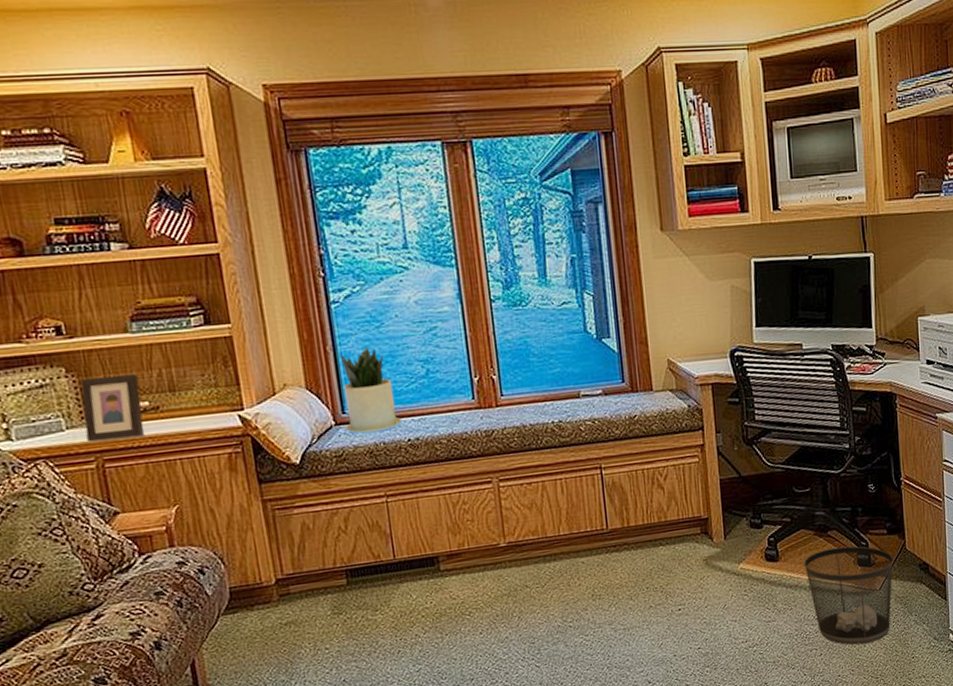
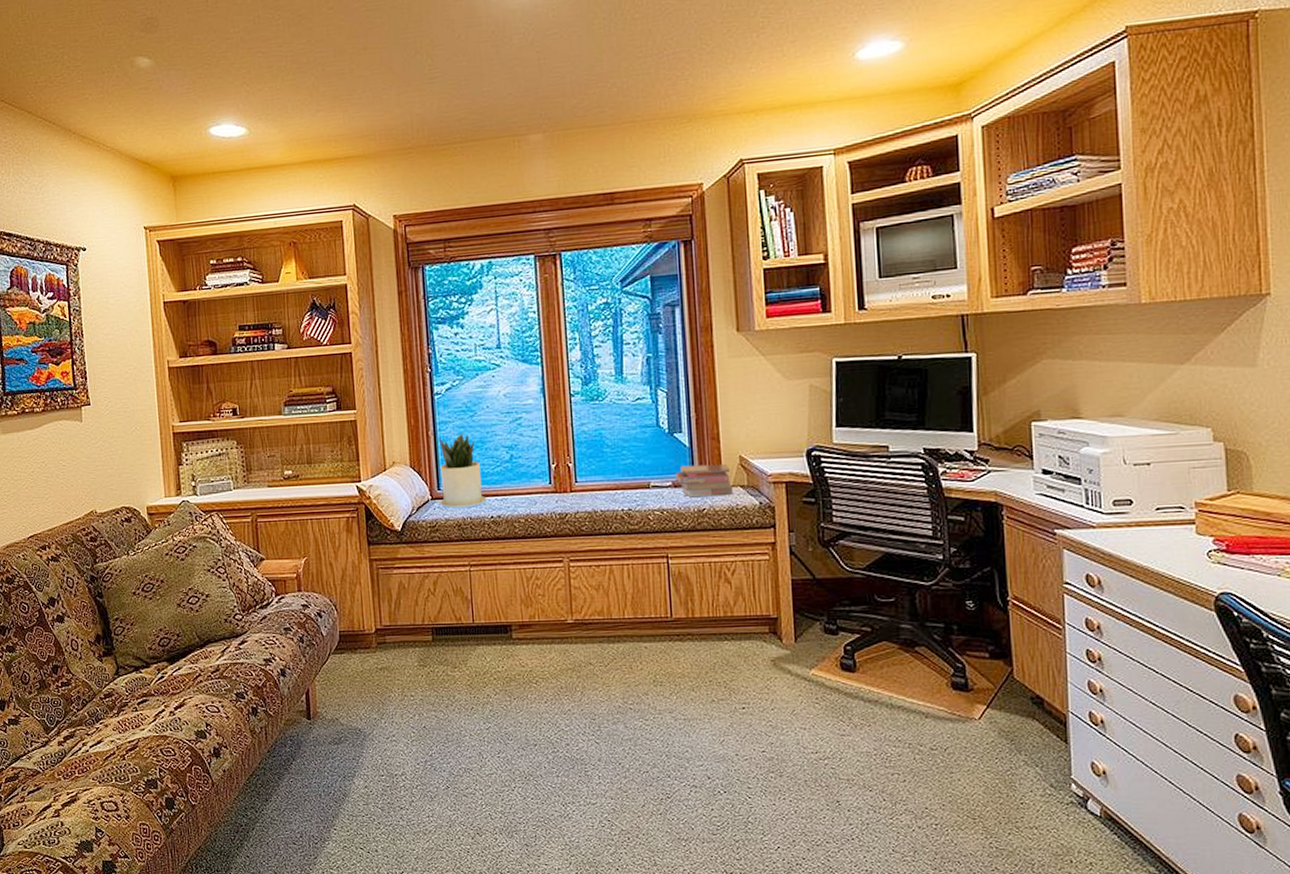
picture frame: present [80,374,145,442] -> none [246,448,287,501]
books: none [605,368,663,405] -> present [675,463,734,498]
waste bin: present [803,546,895,645] -> none [885,666,999,777]

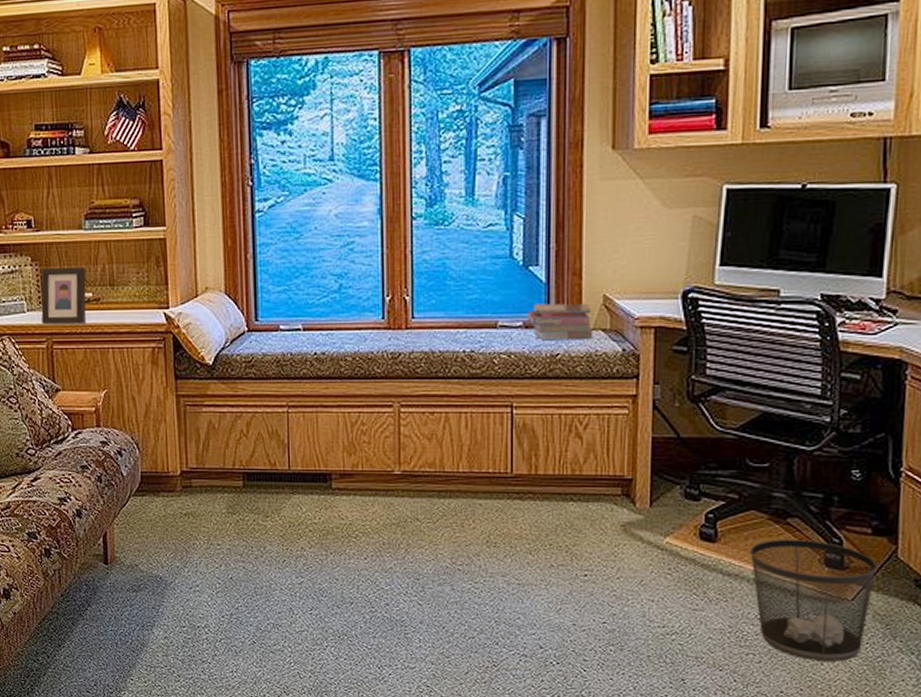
picture frame: none [246,448,287,501] -> present [41,267,87,325]
planter: present [438,433,487,509] -> none [256,257,311,343]
waste bin: none [885,666,999,777] -> present [749,539,879,662]

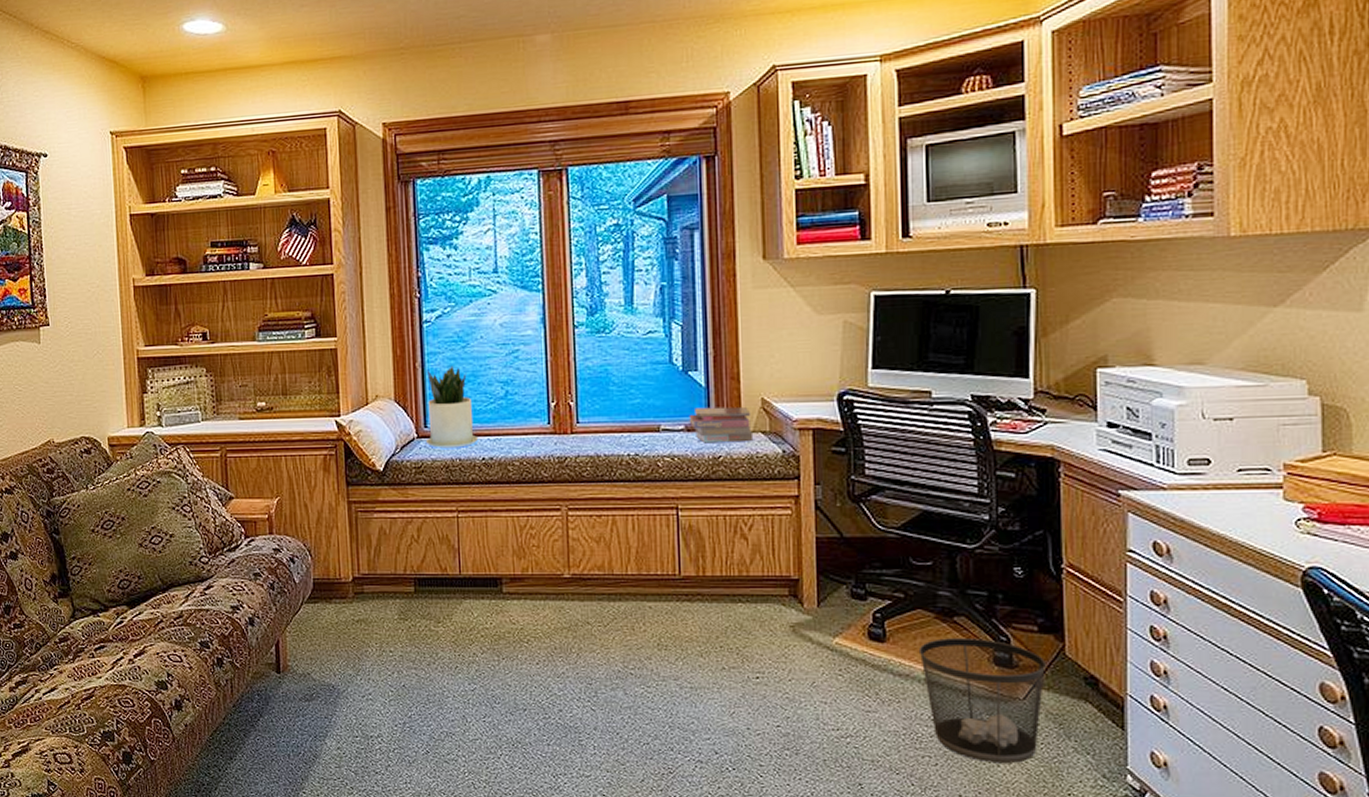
picture frame: present [41,267,87,325] -> none [215,377,260,434]
planter: none [256,257,311,343] -> present [425,365,479,449]

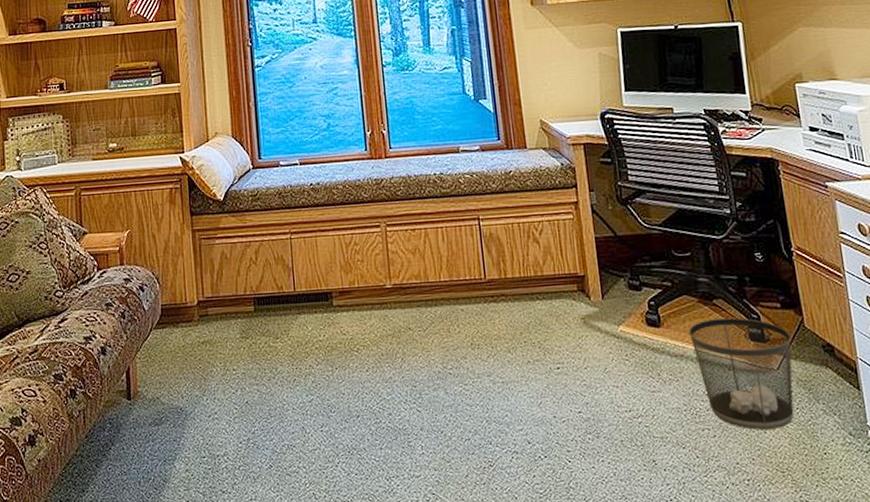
planter: present [425,365,479,449] -> none [259,103,307,177]
books: present [689,406,754,443] -> none [482,127,537,161]

